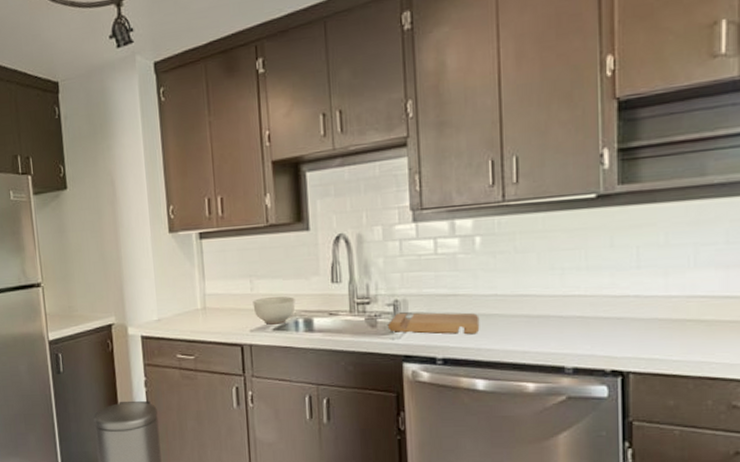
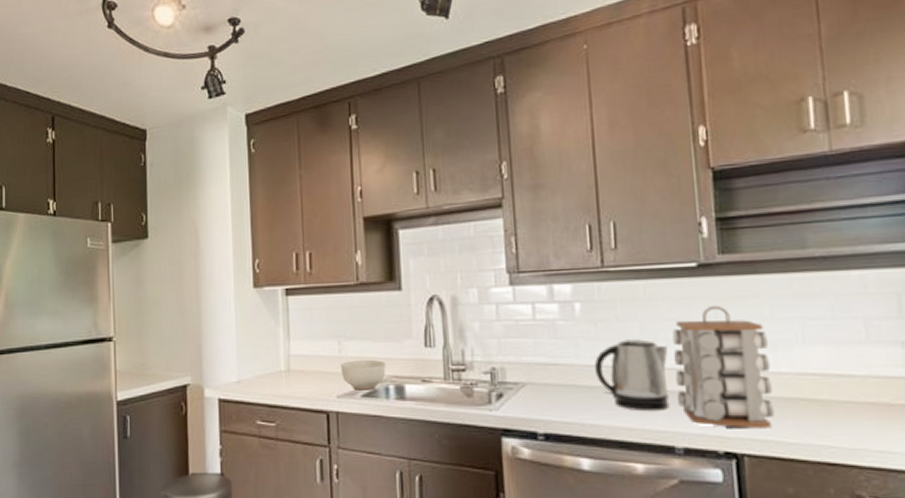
cutting board: present [387,312,480,334] -> none [484,381,583,407]
kettle: none [491,269,564,336] -> present [594,339,670,412]
spice rack: none [568,234,662,349] -> present [672,305,775,429]

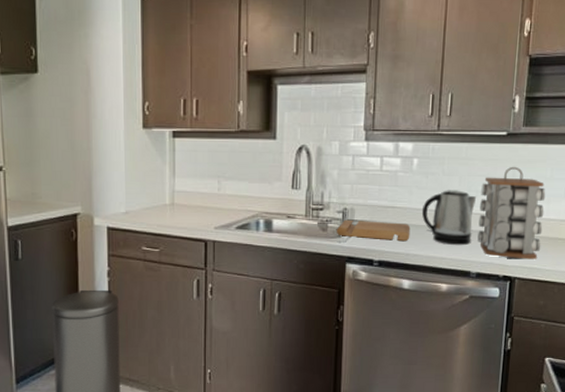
bowl: present [340,360,386,390] -> none [219,198,258,223]
cutting board: none [484,381,583,407] -> present [336,219,411,241]

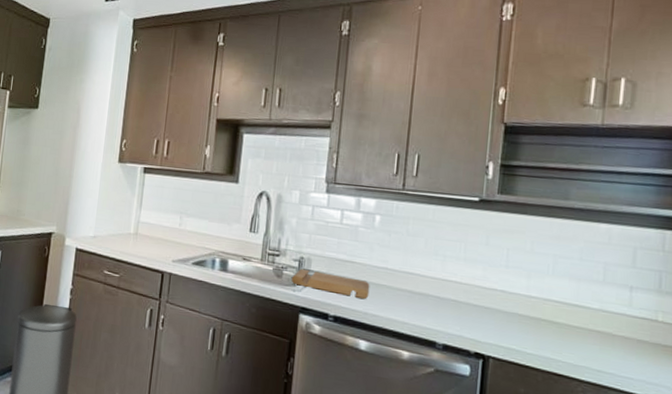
kettle: present [421,190,477,246] -> none [382,251,445,313]
spice rack: present [477,166,546,259] -> none [445,234,526,339]

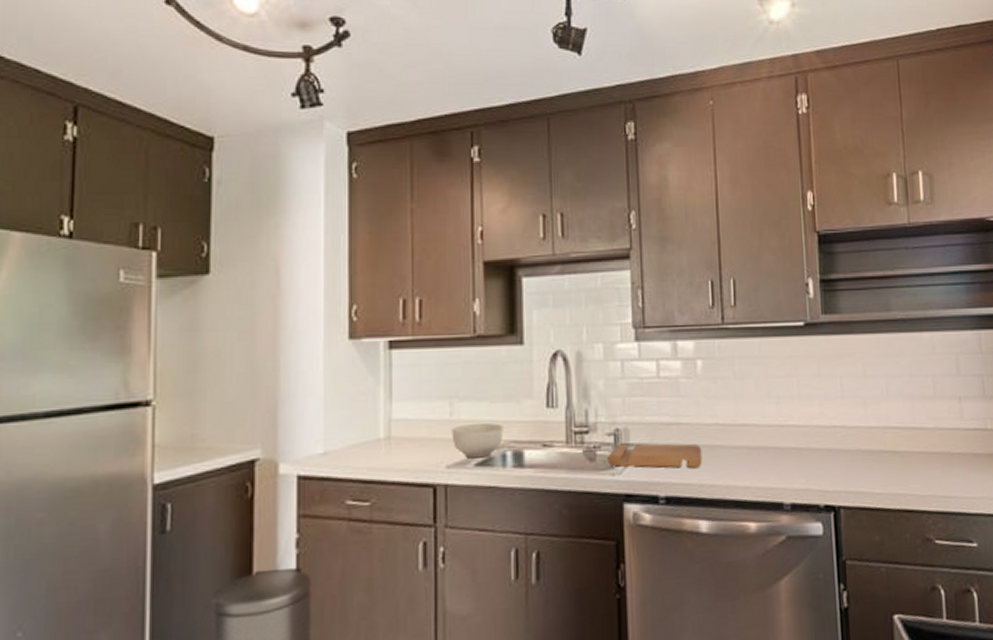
bowl: none [178,234,216,260] -> present [451,423,504,459]

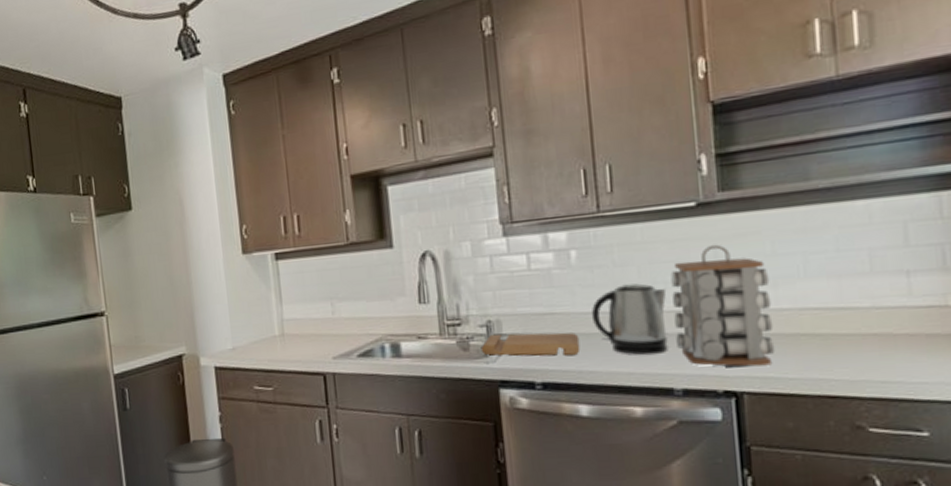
bowl: present [451,423,504,459] -> none [334,320,381,351]
kettle: none [713,396,780,470] -> present [591,283,668,356]
spice rack: none [783,363,865,482] -> present [670,244,775,368]

